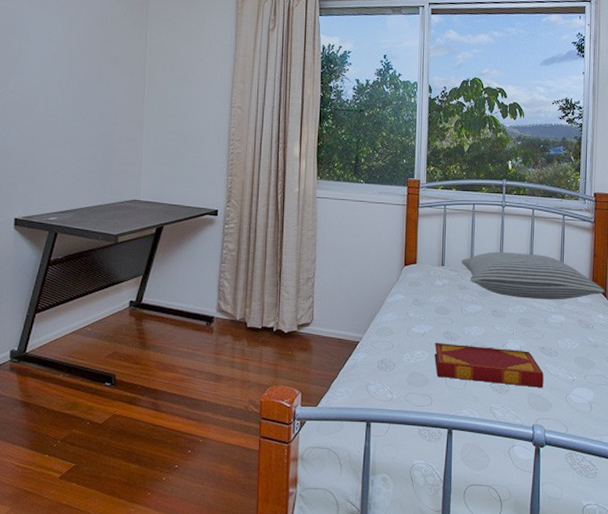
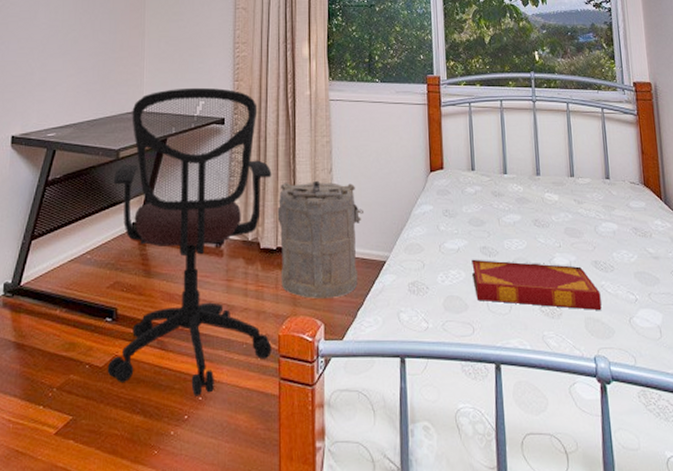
office chair: none [106,180,260,450] -> present [107,87,272,396]
laundry hamper: none [263,269,343,371] -> present [277,180,365,299]
pillow: present [461,251,605,300] -> none [492,152,660,206]

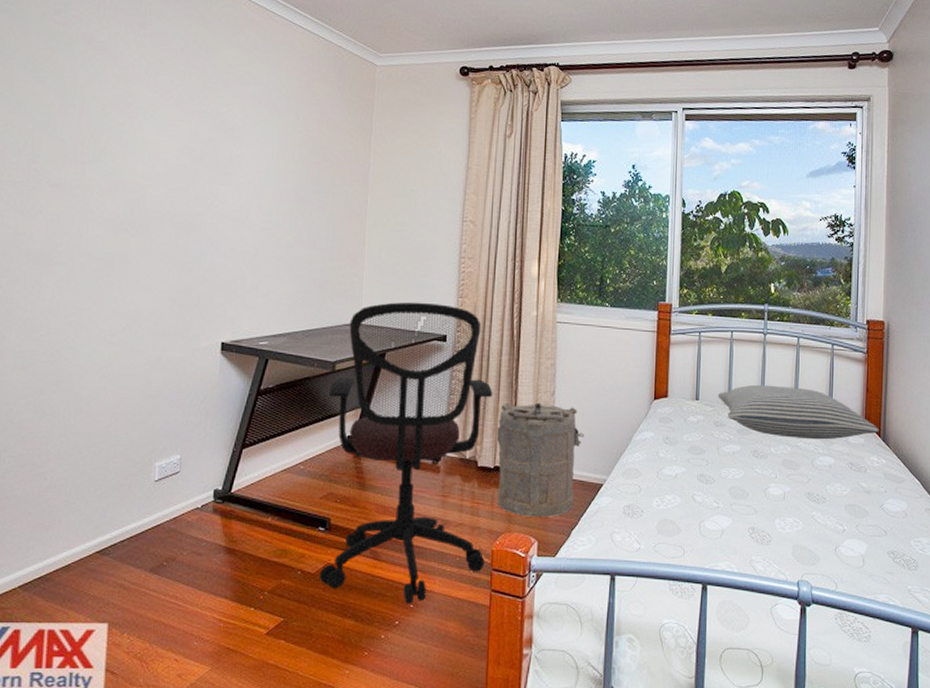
hardback book: present [472,260,602,310] -> none [687,487,810,538]
pillow: none [492,152,660,206] -> present [717,384,879,440]

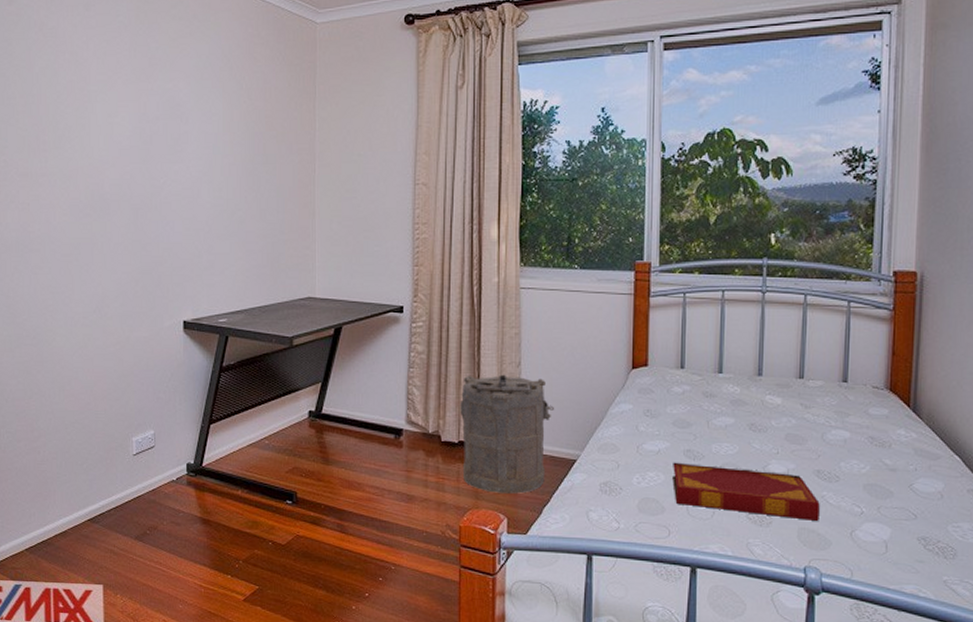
office chair: present [319,302,493,604] -> none [288,272,454,577]
hardback book: none [687,487,810,538] -> present [672,463,820,521]
pillow: present [717,384,879,440] -> none [706,350,908,411]

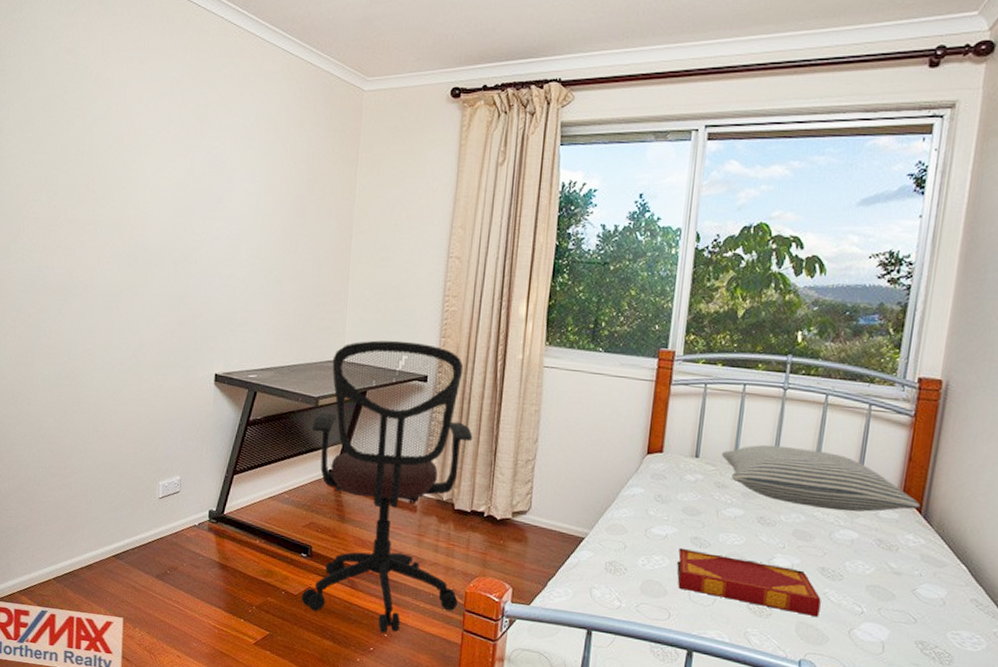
office chair: none [288,272,454,577] -> present [301,340,473,634]
laundry hamper: present [460,374,555,494] -> none [473,447,568,566]
pillow: none [706,350,908,411] -> present [721,444,921,512]

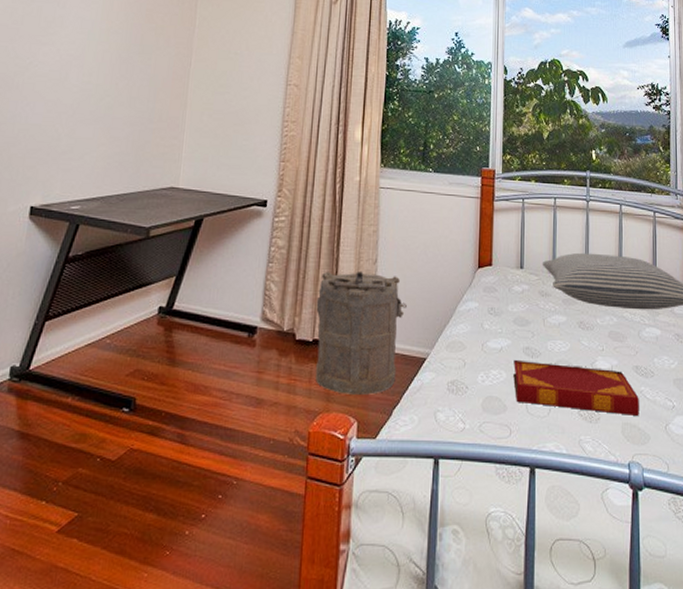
office chair: present [301,340,473,634] -> none [120,165,314,494]
laundry hamper: none [473,447,568,566] -> present [315,271,408,395]

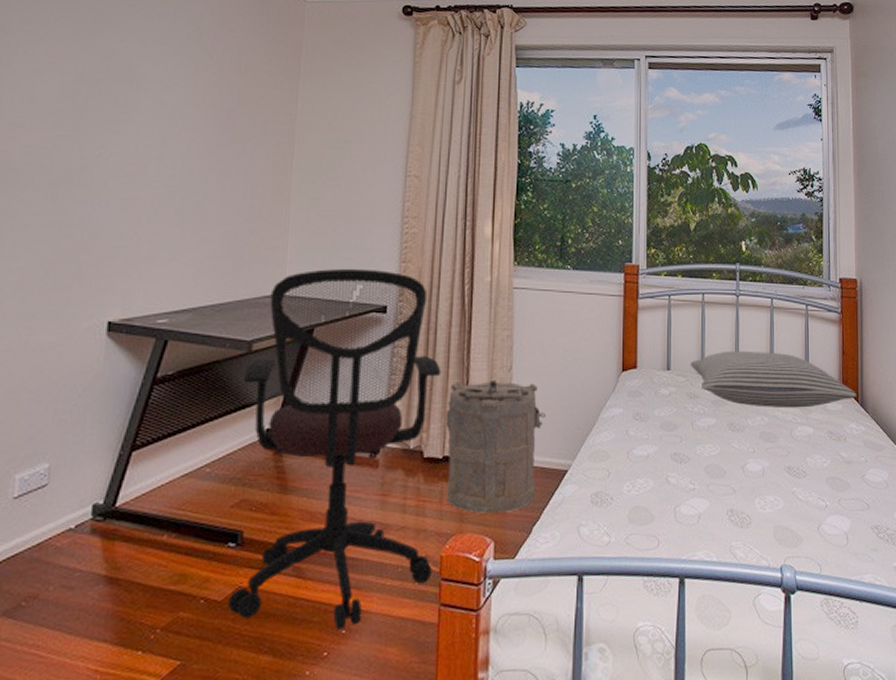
office chair: none [120,165,314,494] -> present [227,268,441,630]
hardback book: present [513,361,639,415] -> none [661,467,791,518]

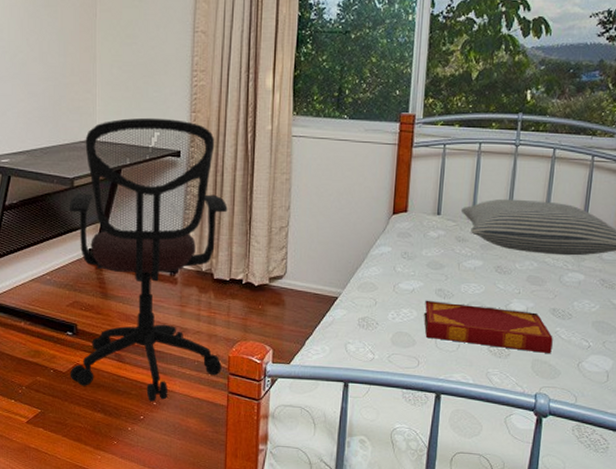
laundry hamper: present [445,379,547,514] -> none [232,217,321,327]
hardback book: none [661,467,791,518] -> present [424,301,553,353]

